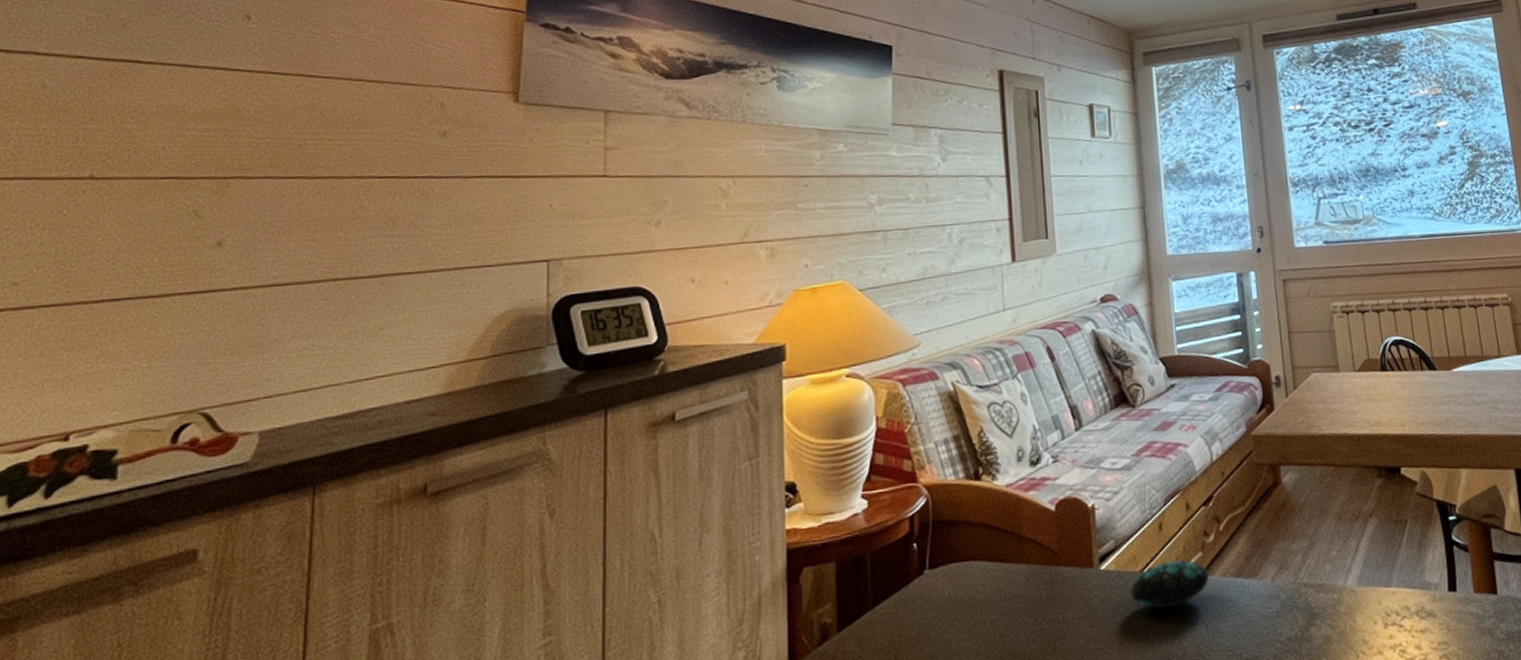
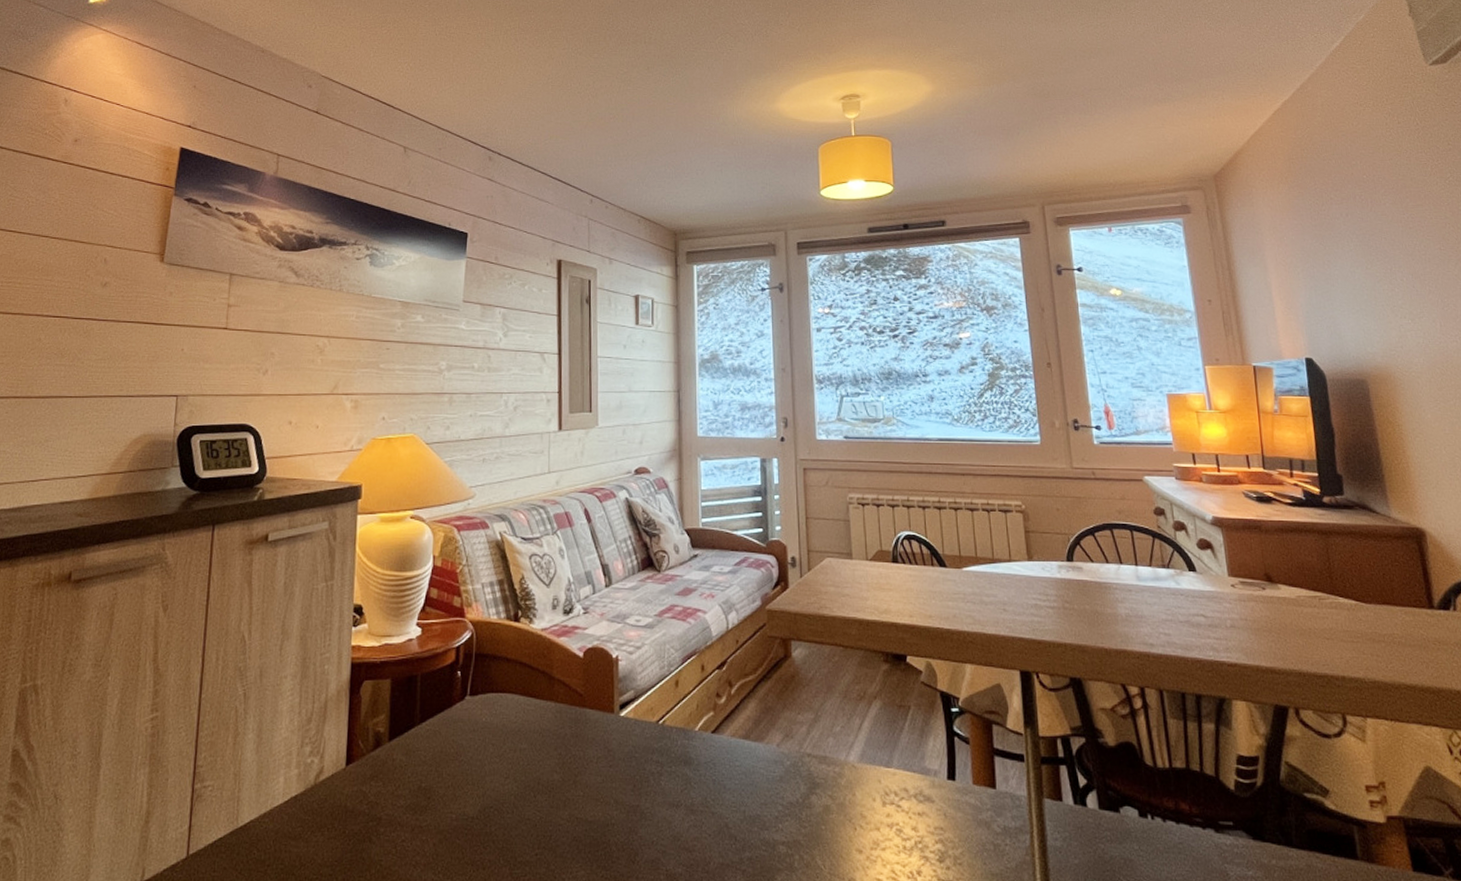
decorative egg: present [1130,559,1209,609] -> none [646,716,718,759]

